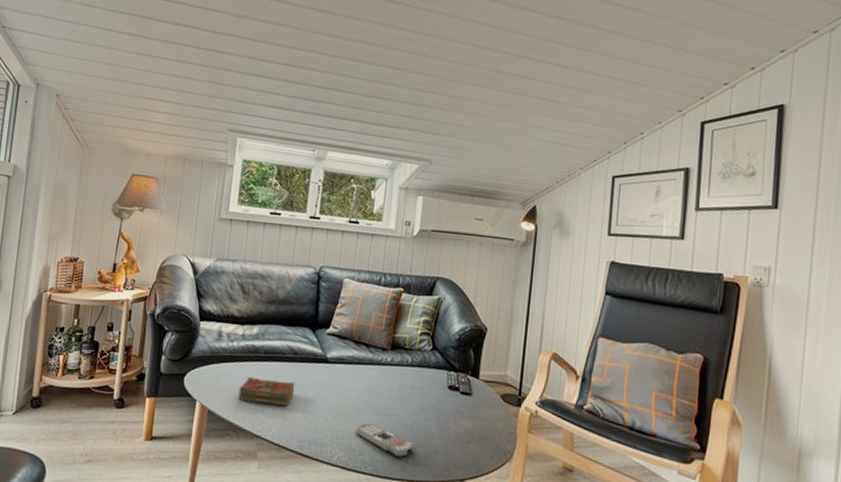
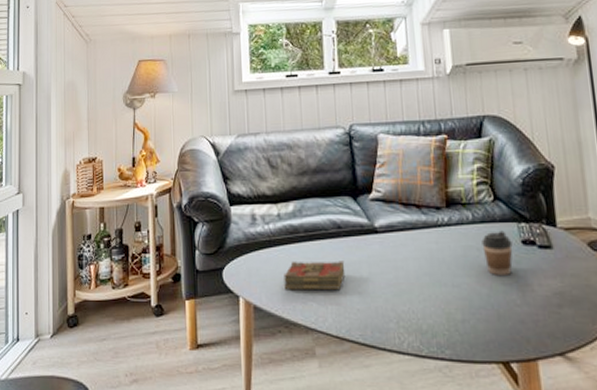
remote control: present [356,423,416,458] -> none [423,298,497,335]
coffee cup: none [415,375,440,413] -> present [482,230,513,275]

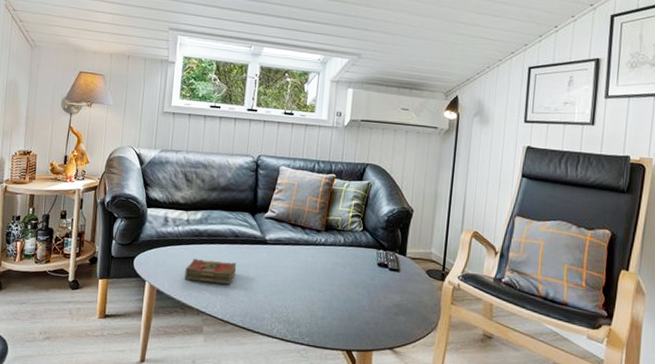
coffee cup: present [482,230,513,275] -> none [347,254,371,288]

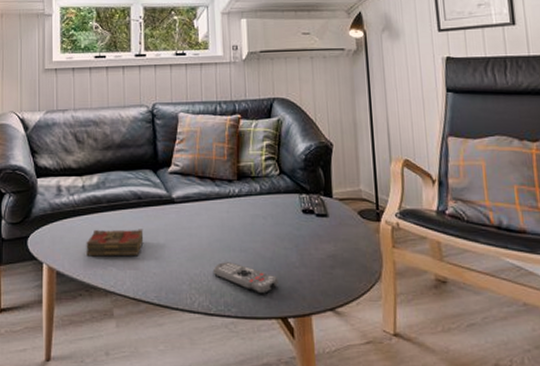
remote control: none [294,298,348,329] -> present [214,262,278,294]

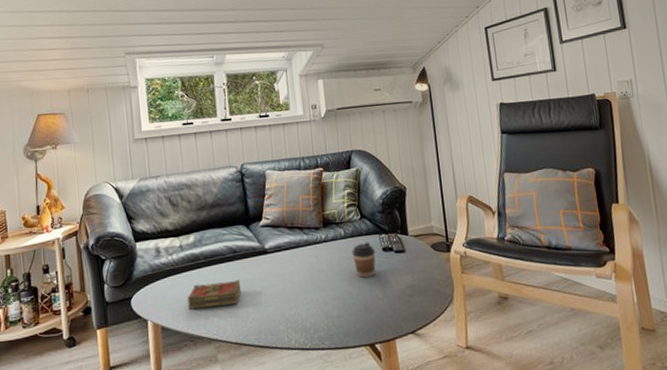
remote control: present [214,262,278,294] -> none [307,301,365,326]
coffee cup: none [267,201,294,241] -> present [352,242,376,278]

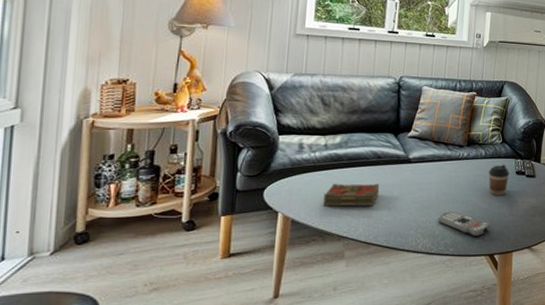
remote control: none [307,301,365,326] -> present [438,212,490,237]

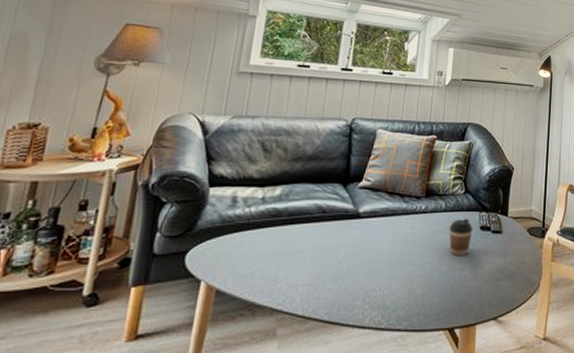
book: present [323,183,380,207] -> none [255,243,324,273]
remote control: present [438,212,490,237] -> none [390,276,450,307]

